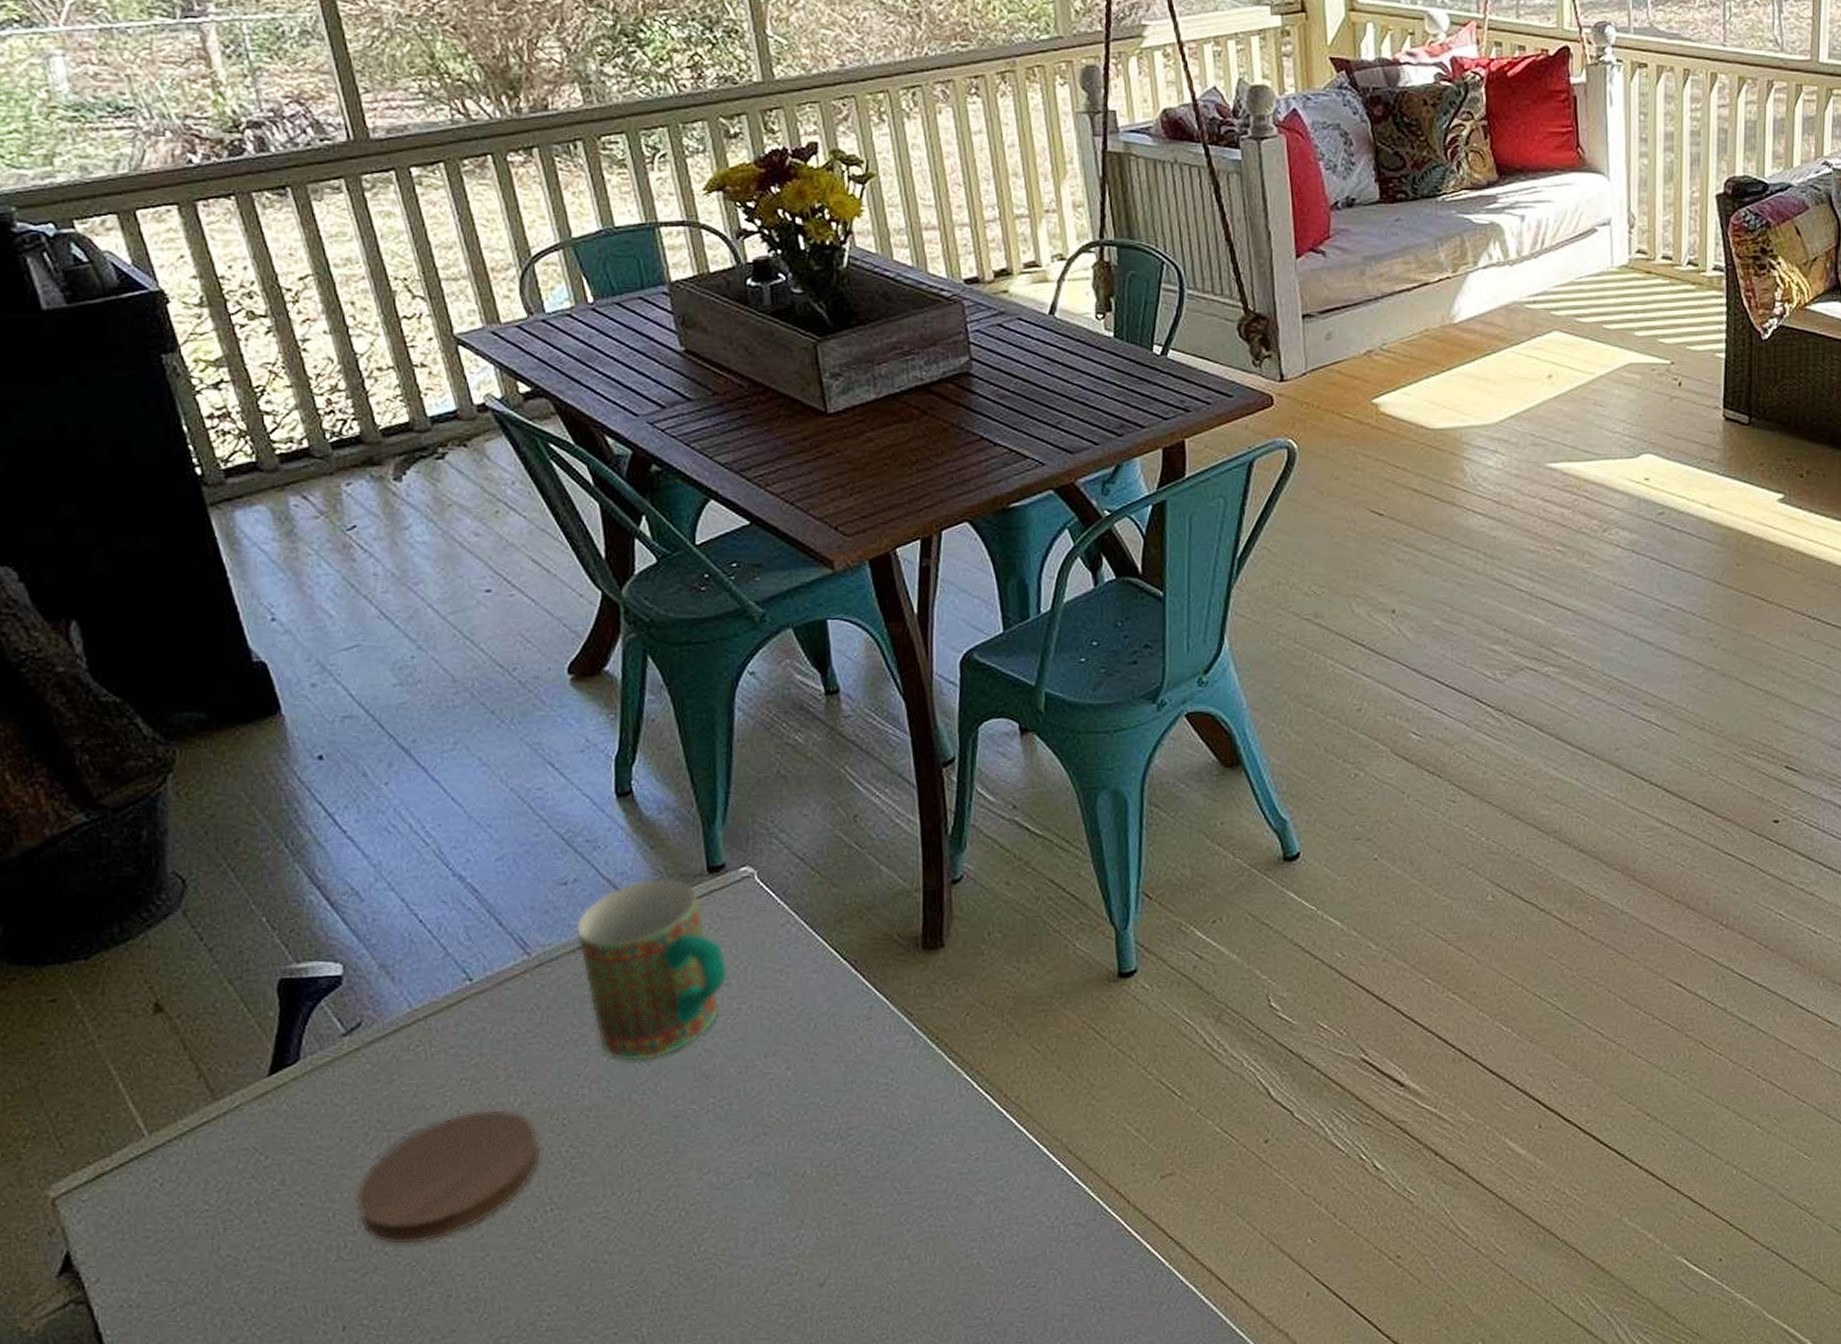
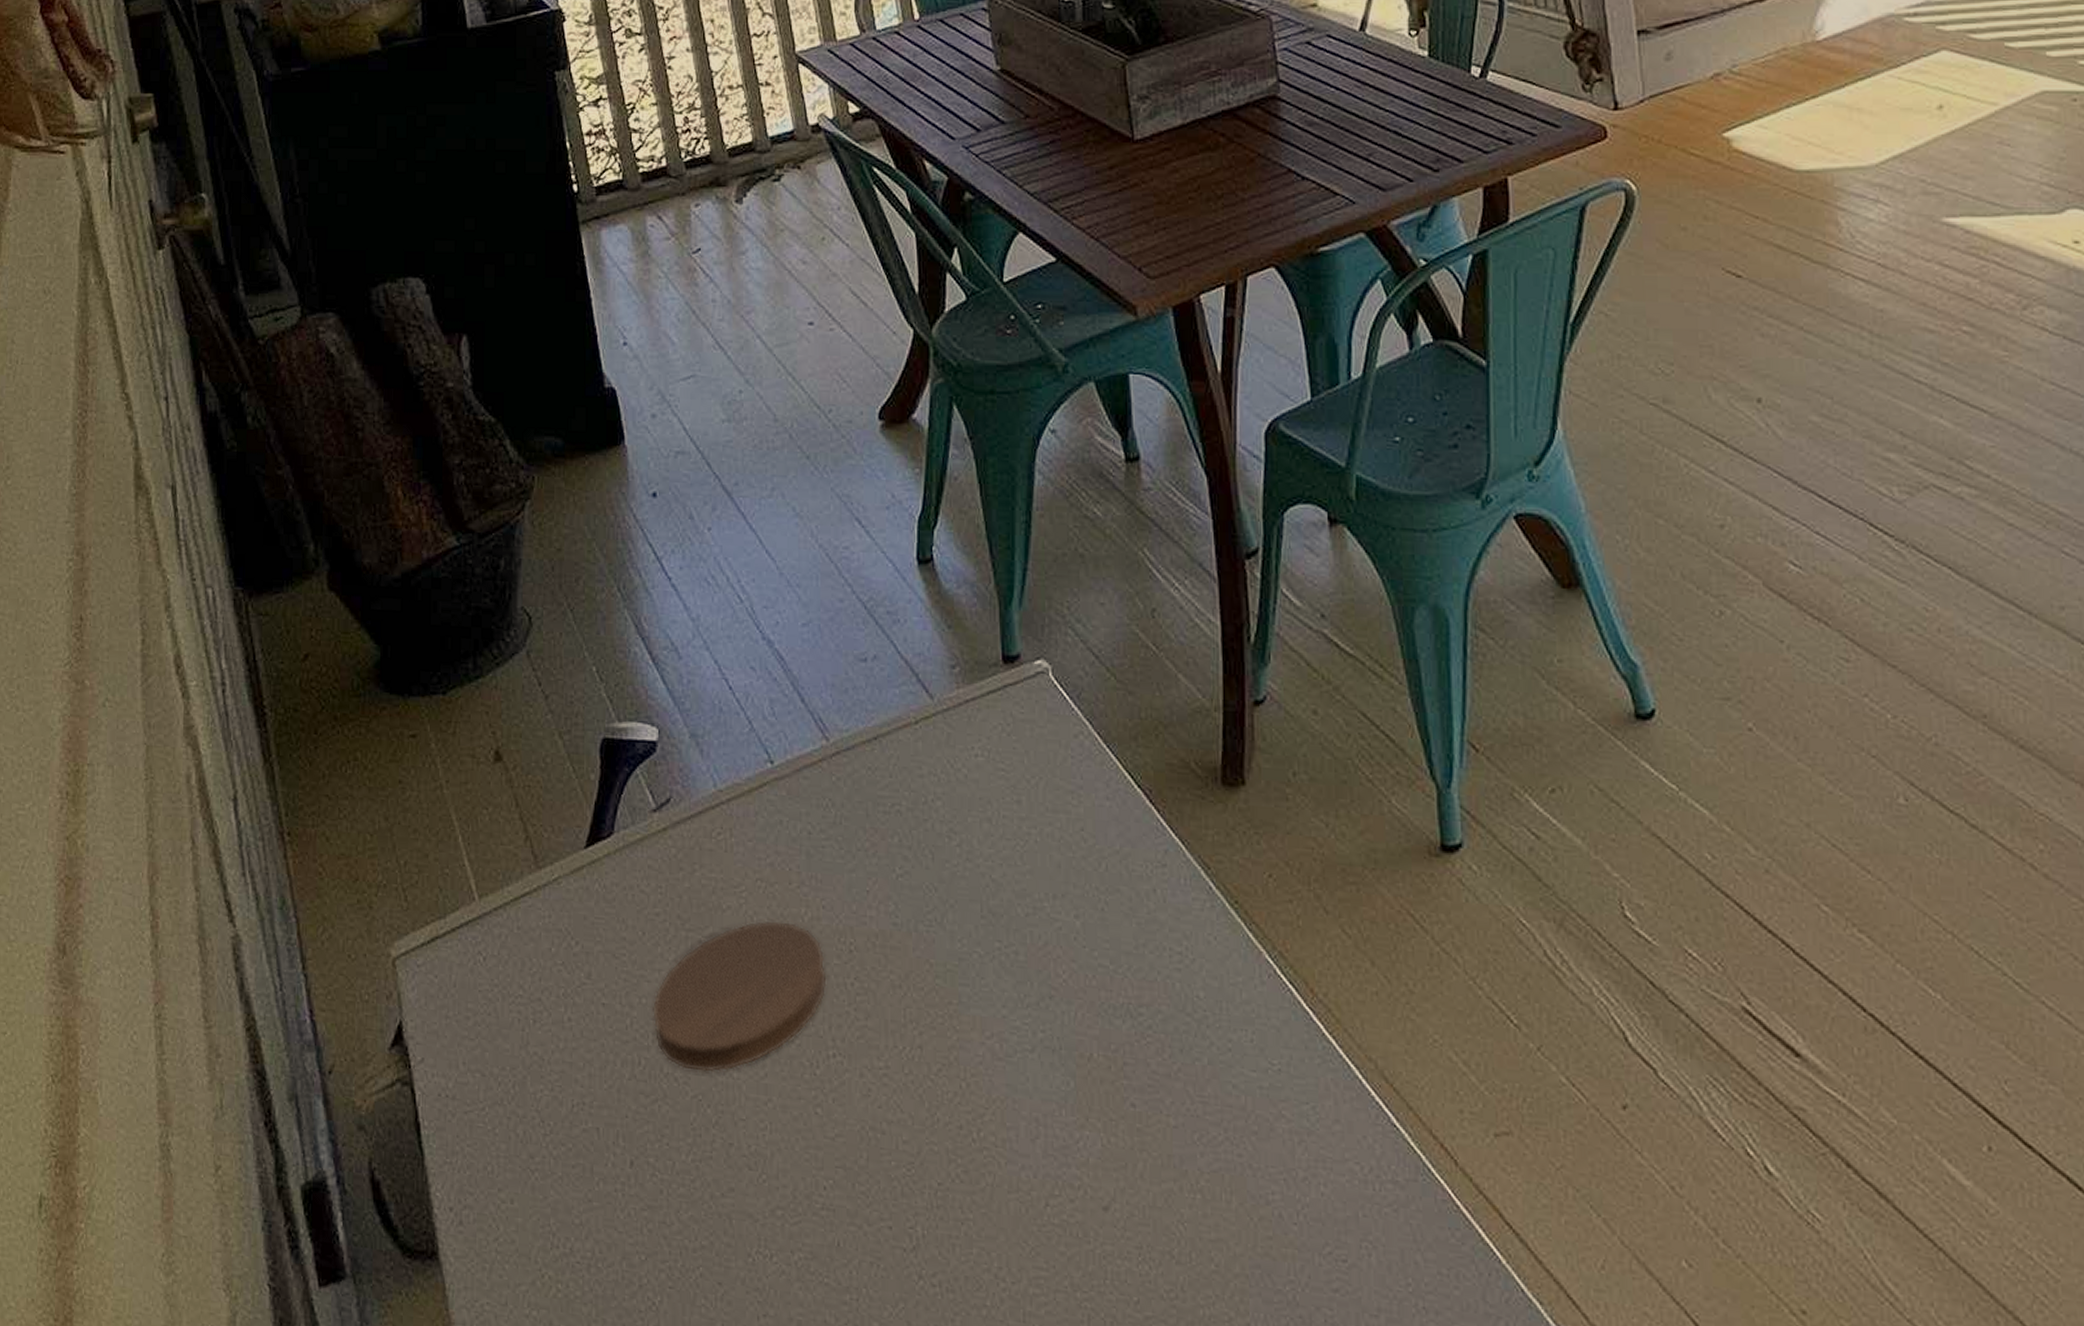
mug: present [575,877,728,1062] -> none [872,663,1019,885]

